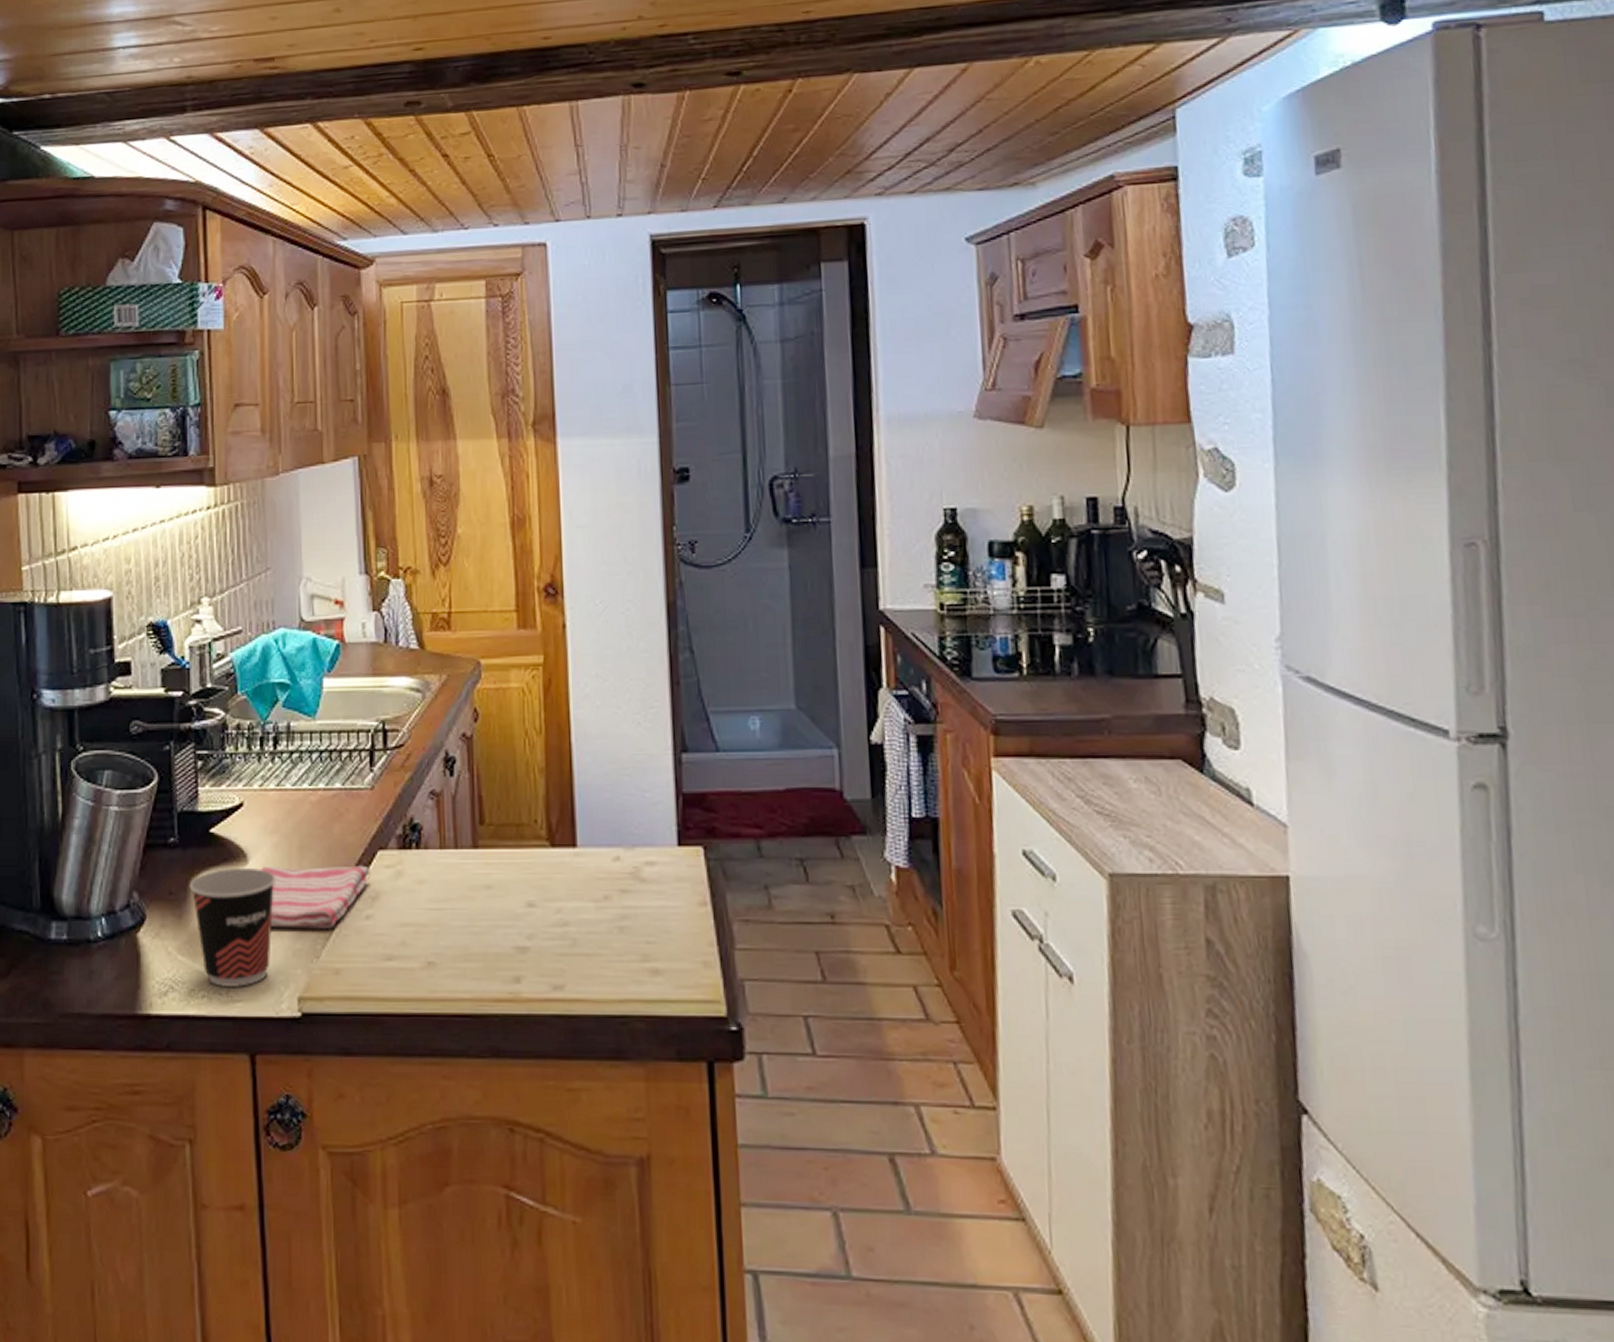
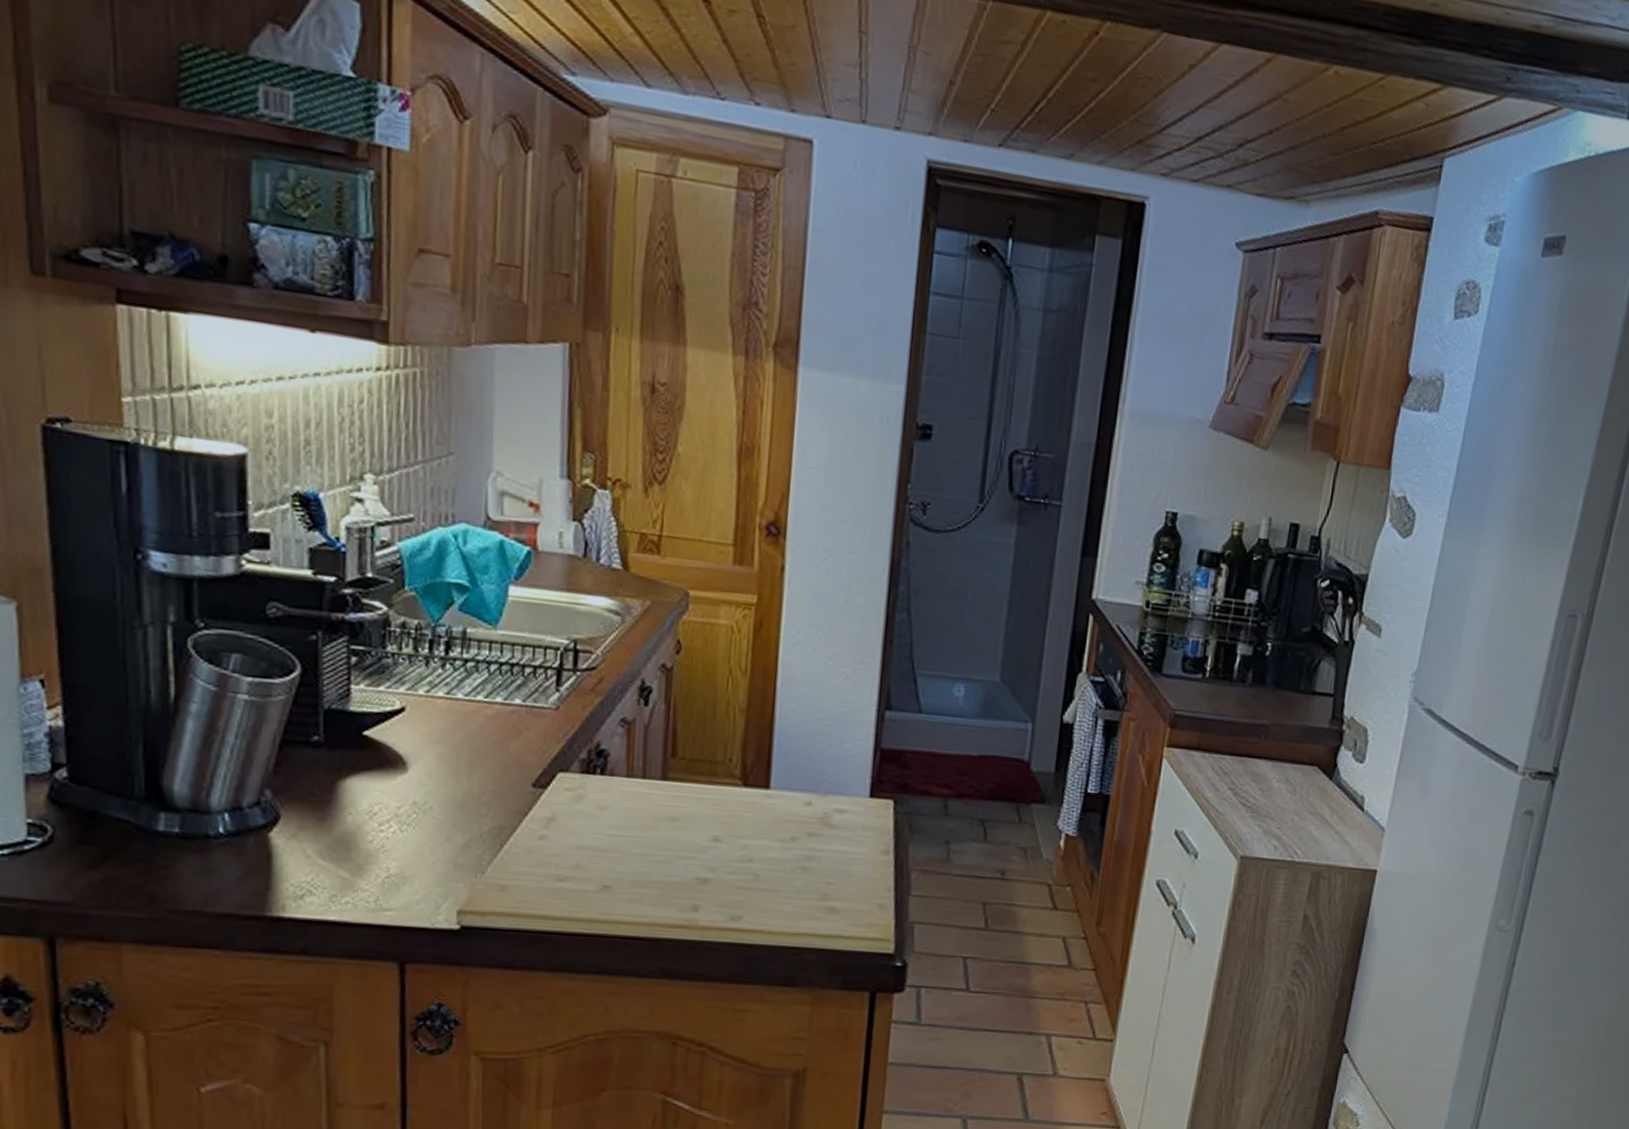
cup: present [189,867,275,987] -> none [335,774,439,896]
dish towel: present [261,865,371,928] -> none [422,776,548,845]

